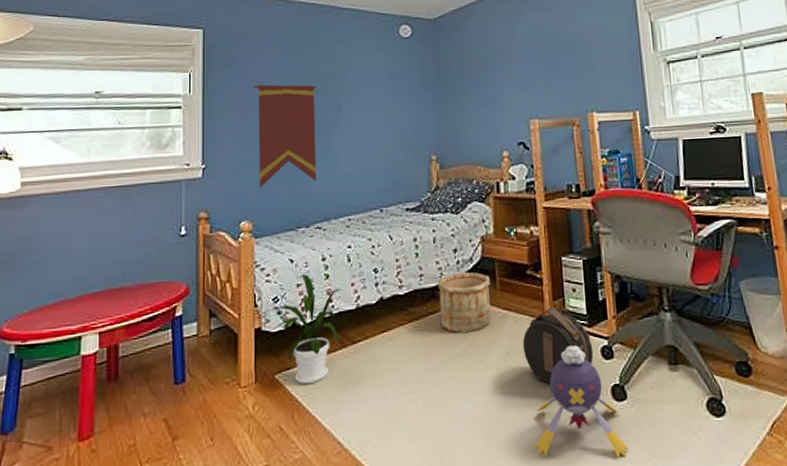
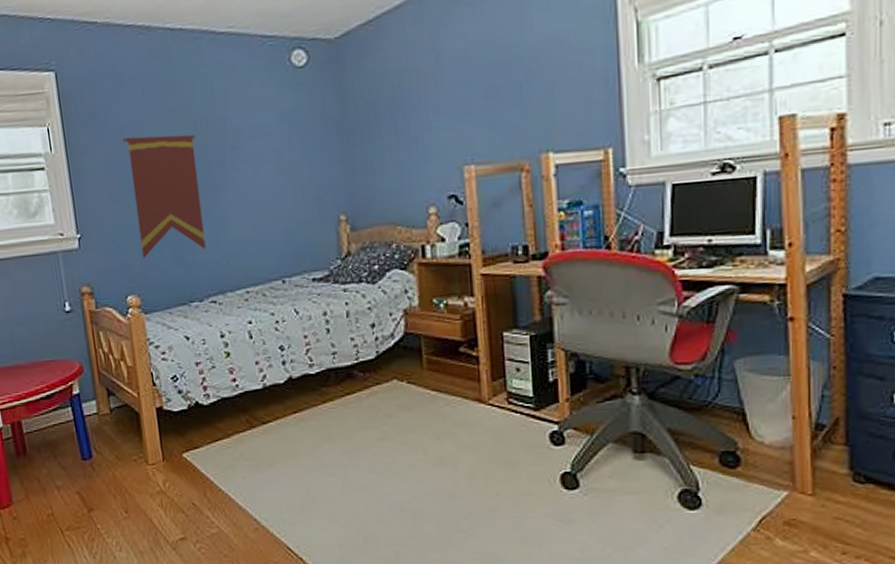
house plant: present [265,274,343,385] -> none [164,352,248,464]
wooden bucket: present [437,272,491,333] -> none [353,349,417,415]
hat box: present [522,306,594,382] -> none [454,387,540,468]
plush toy: present [534,345,629,457] -> none [468,430,579,546]

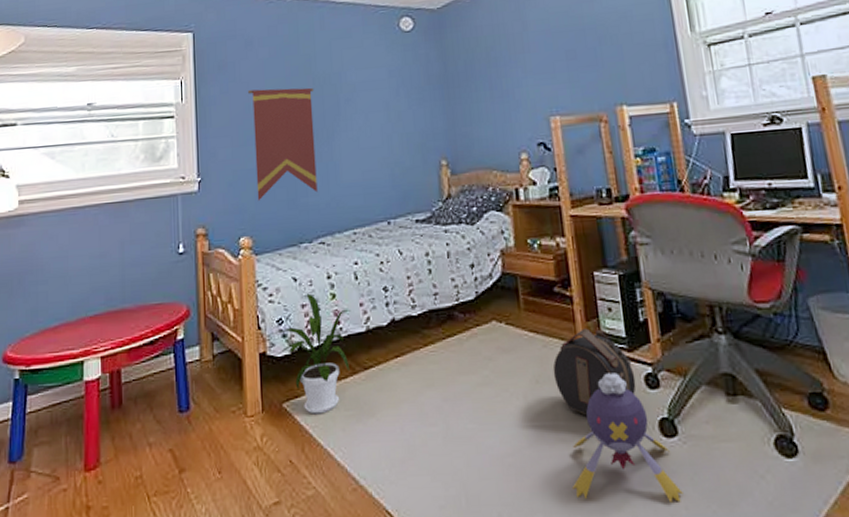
house plant: none [164,352,248,464] -> present [269,293,352,415]
hat box: none [454,387,540,468] -> present [553,328,636,415]
plush toy: none [468,430,579,546] -> present [571,372,683,503]

